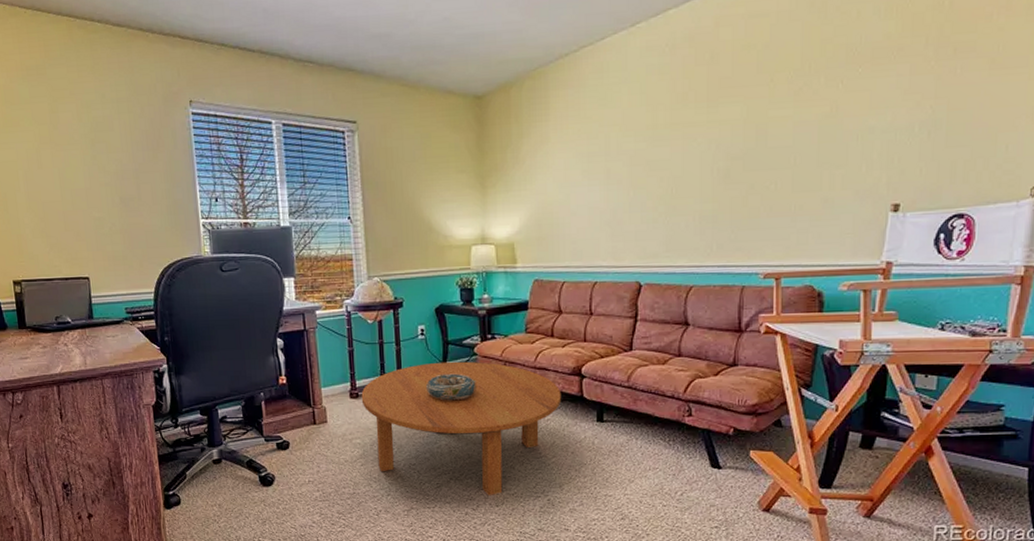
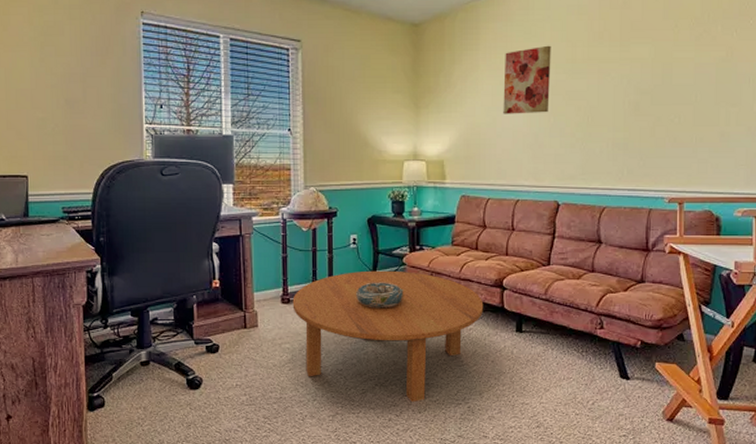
wall art: none [577,111,630,190] -> present [503,45,551,114]

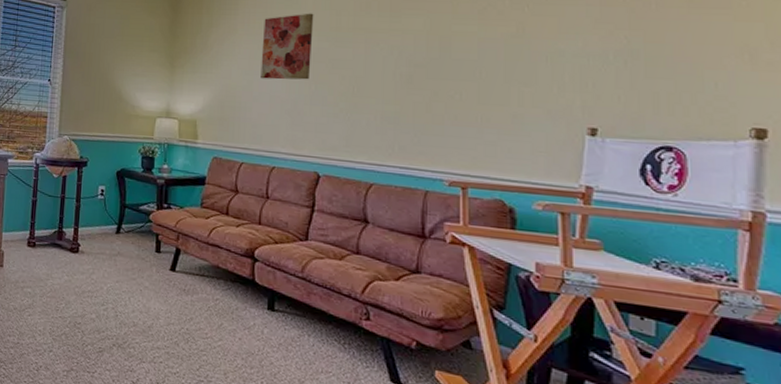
coffee table: present [292,270,484,402] -> none [37,223,233,371]
decorative bowl: present [355,282,404,308] -> none [99,236,148,265]

